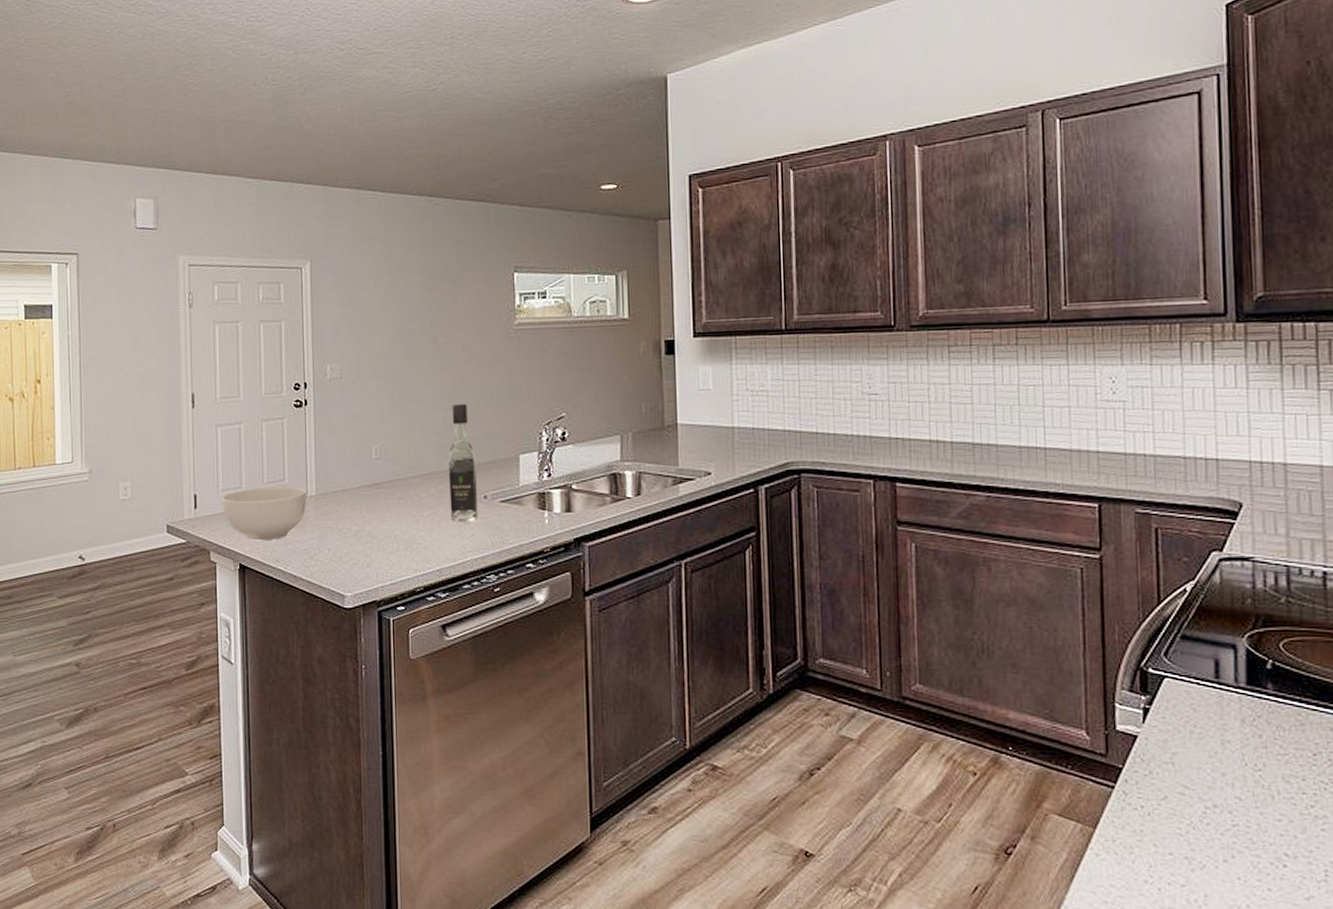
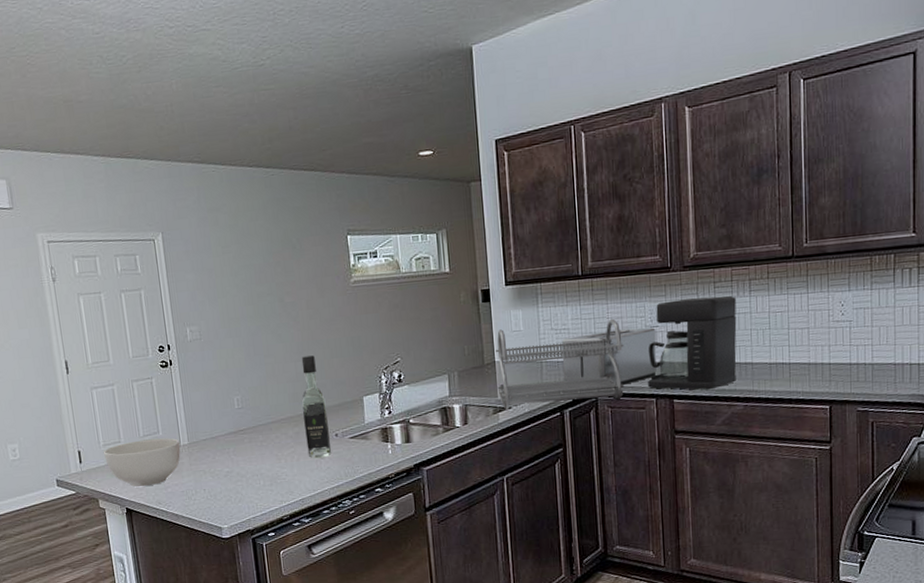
dish rack: none [679,382,835,482] -> present [496,318,624,411]
toaster: none [758,394,876,461] -> present [562,327,657,385]
coffee maker: none [864,362,977,474] -> present [648,295,737,390]

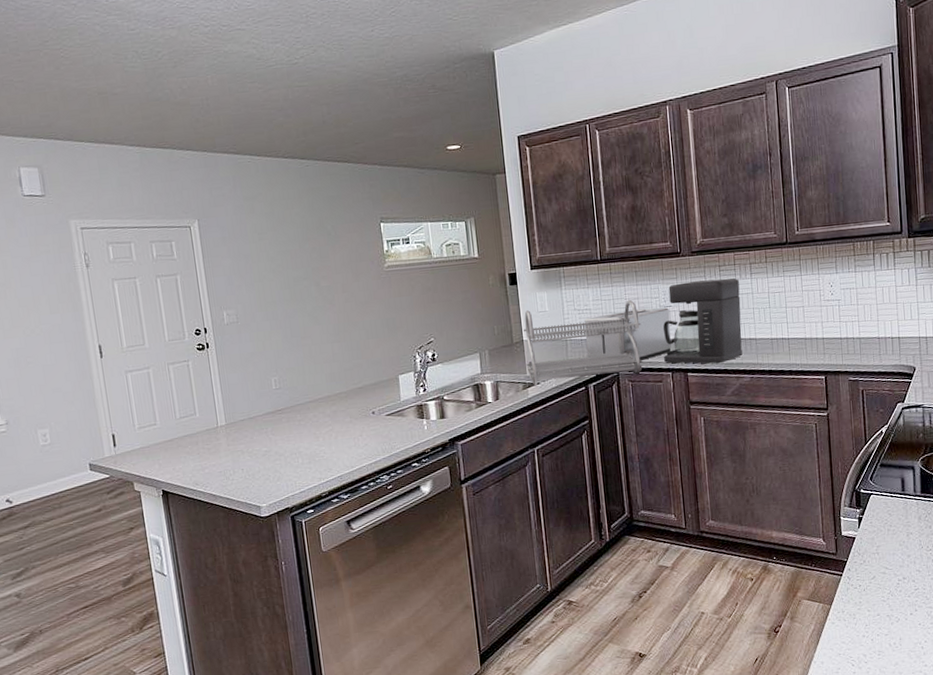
bowl: present [103,438,181,487] -> none [138,419,218,469]
bottle: present [301,355,332,459] -> none [337,337,369,437]

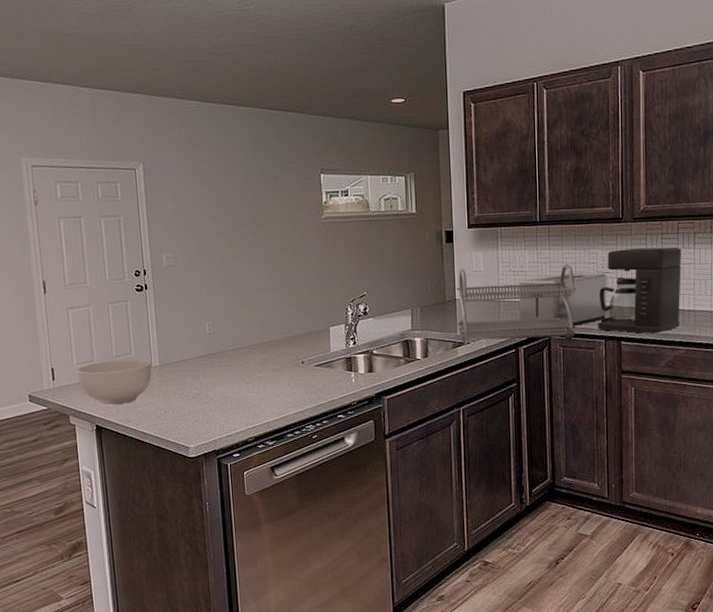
bowl: none [138,419,218,469] -> present [76,359,152,406]

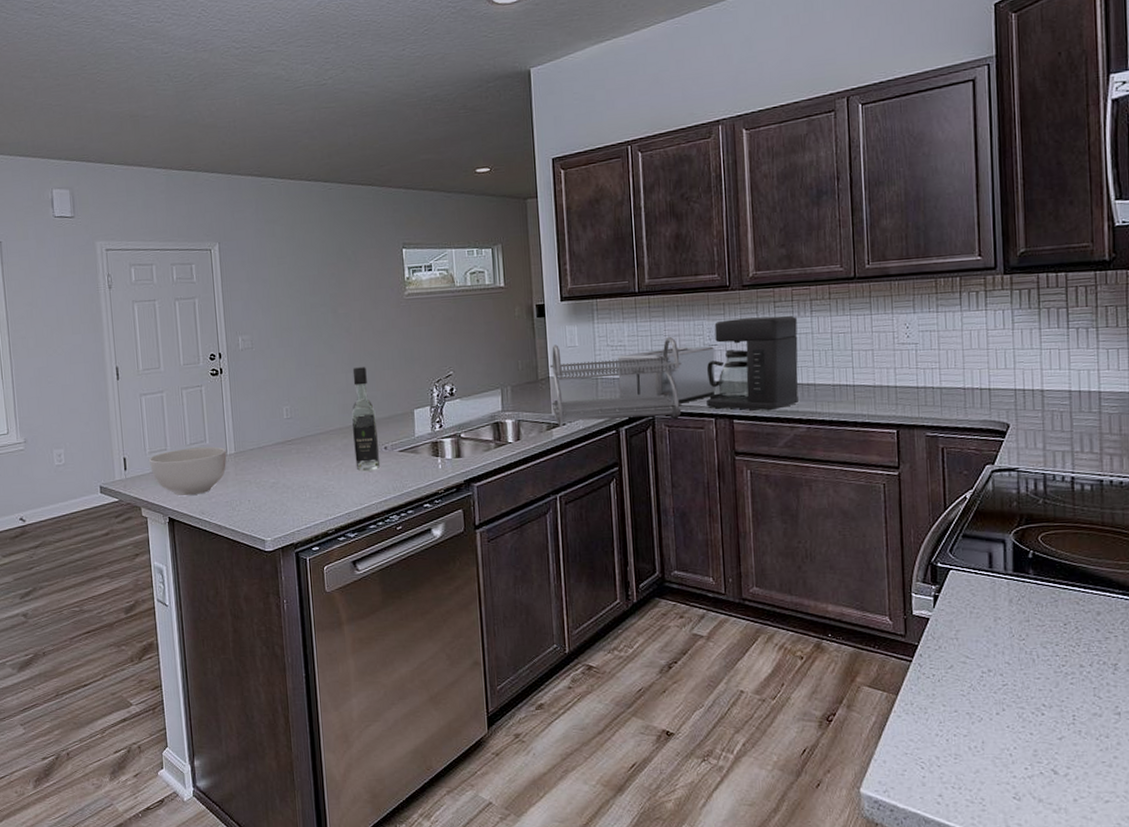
bottle: none [270,286,298,385] -> present [350,367,381,472]

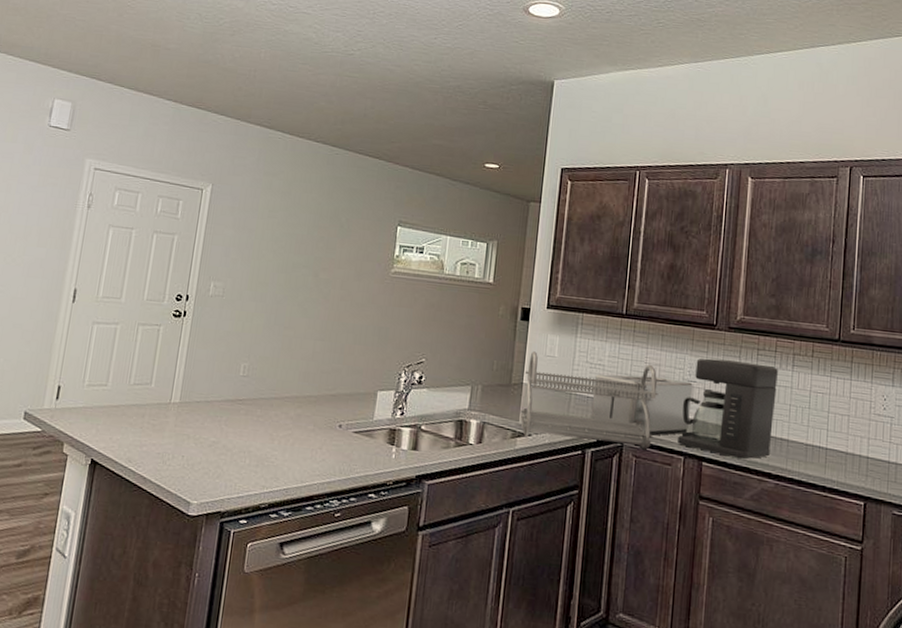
bowl: present [148,446,227,496] -> none [84,387,171,440]
bottle: present [350,367,381,472] -> none [304,336,338,449]

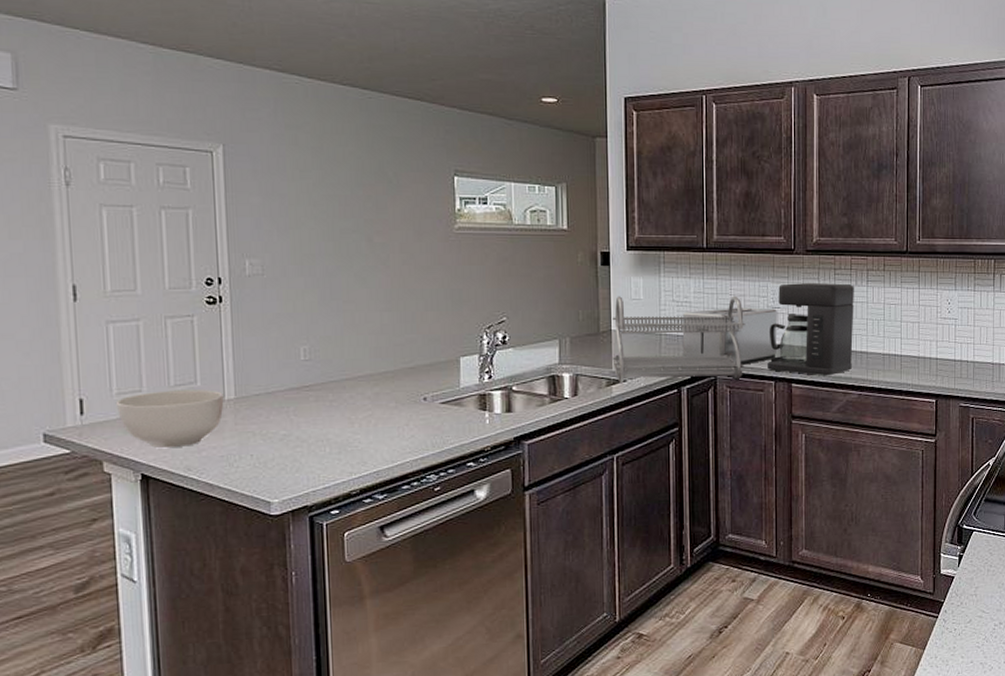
bowl: none [84,387,171,440] -> present [115,389,224,449]

